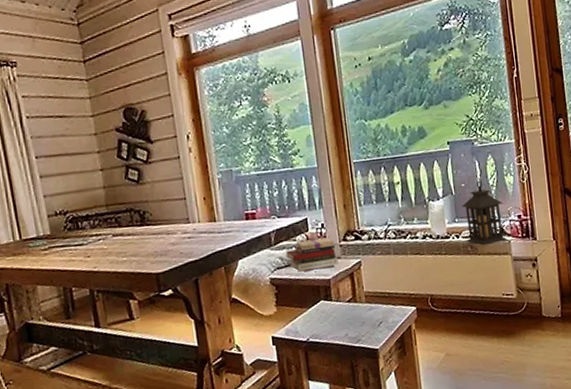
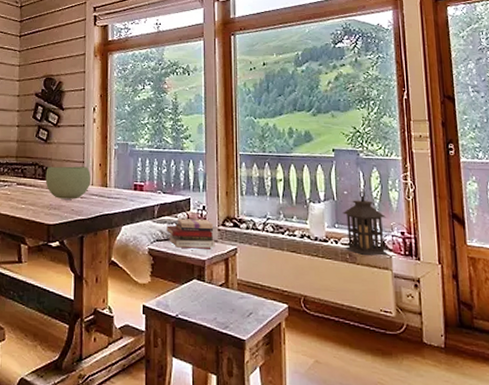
bowl: none [143,203,197,244] -> present [45,166,91,199]

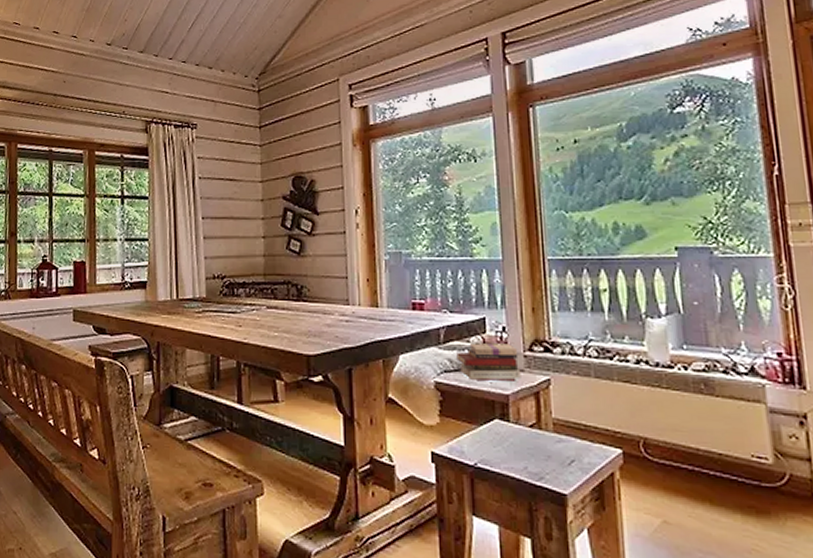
bowl: present [45,166,91,199] -> none [301,283,357,324]
lantern: present [343,191,388,256] -> none [693,301,759,384]

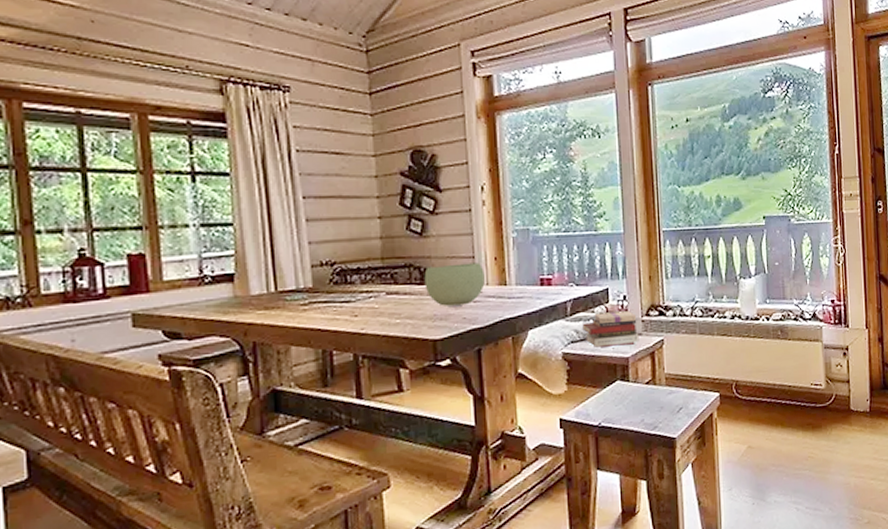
bowl: none [301,283,357,324] -> present [424,262,485,306]

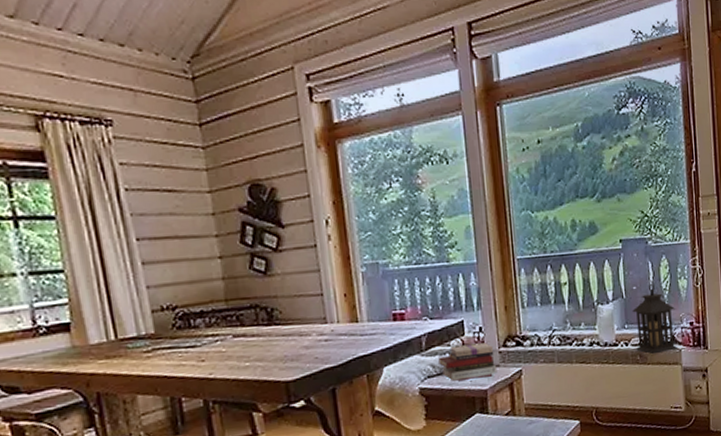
bowl: present [424,262,485,306] -> none [271,300,336,347]
lantern: none [774,261,818,329] -> present [632,284,677,353]

